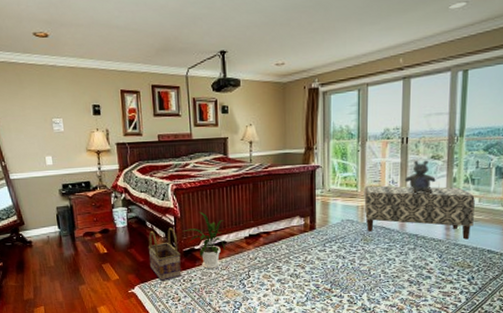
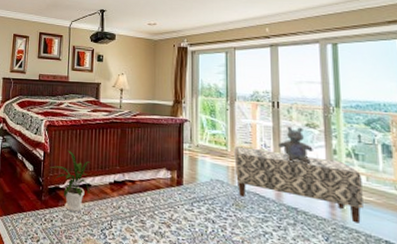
basket: present [148,227,182,282] -> none [15,162,45,218]

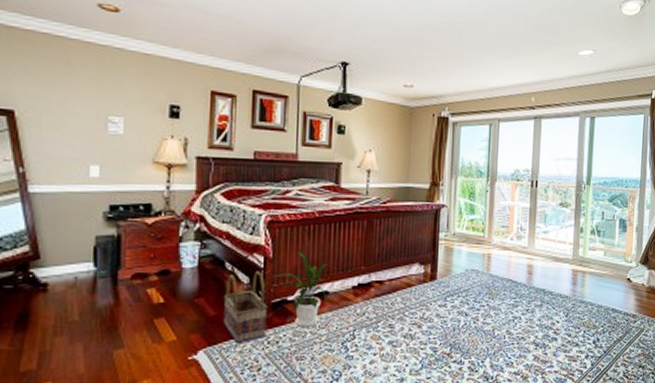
basket: none [15,162,45,218] -> present [223,270,267,344]
bench: present [234,146,363,224] -> none [490,232,601,296]
stuffed bear: present [277,126,313,165] -> none [532,207,564,245]

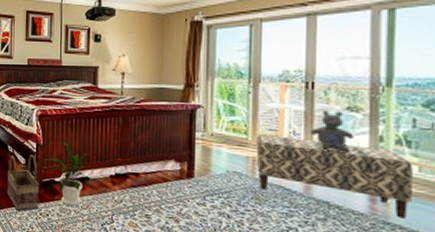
bench: none [490,232,601,296] -> present [256,134,413,219]
stuffed bear: none [532,207,564,245] -> present [309,110,354,154]

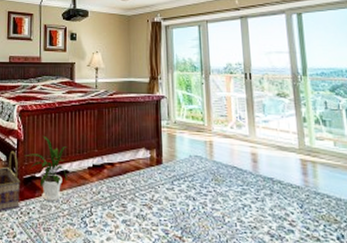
bench: present [256,134,413,219] -> none [211,120,333,188]
stuffed bear: present [309,110,354,154] -> none [251,97,285,134]

